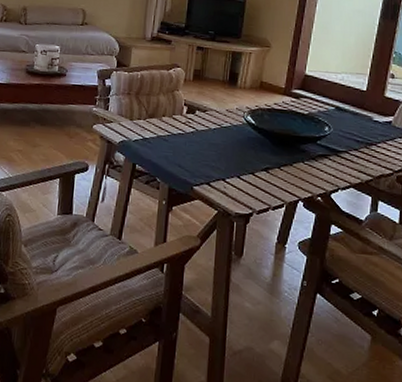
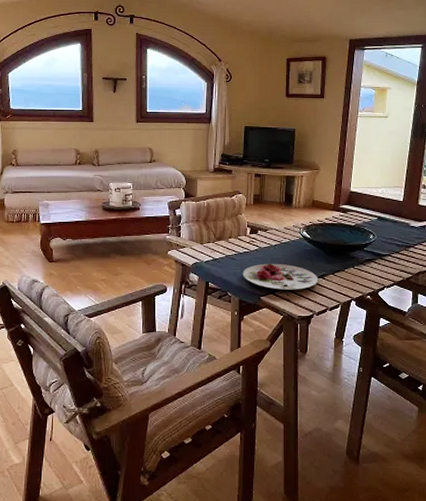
plate: none [175,148,262,183] -> present [243,263,318,290]

